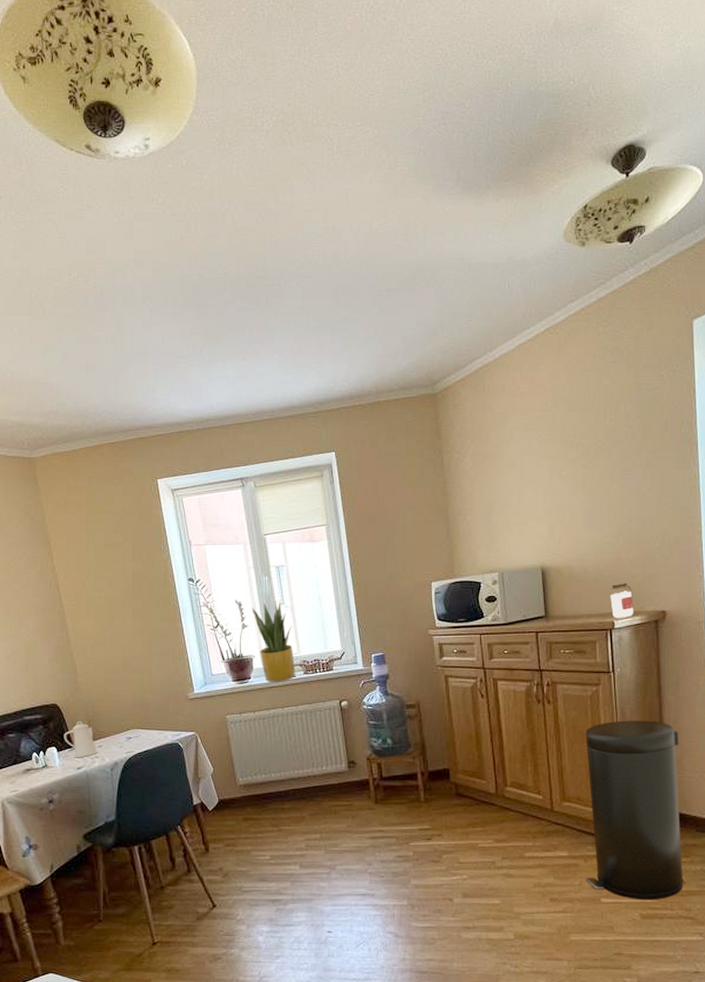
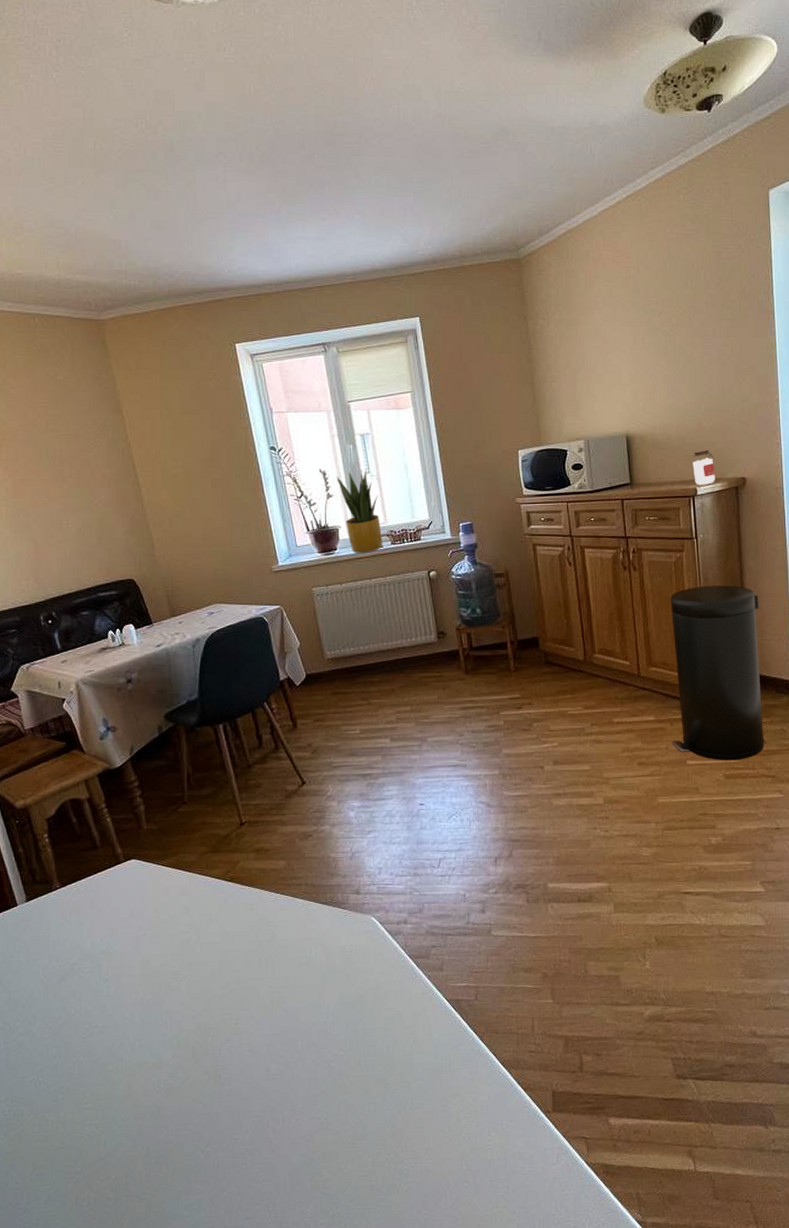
teapot: present [64,721,98,758] -> none [141,596,178,635]

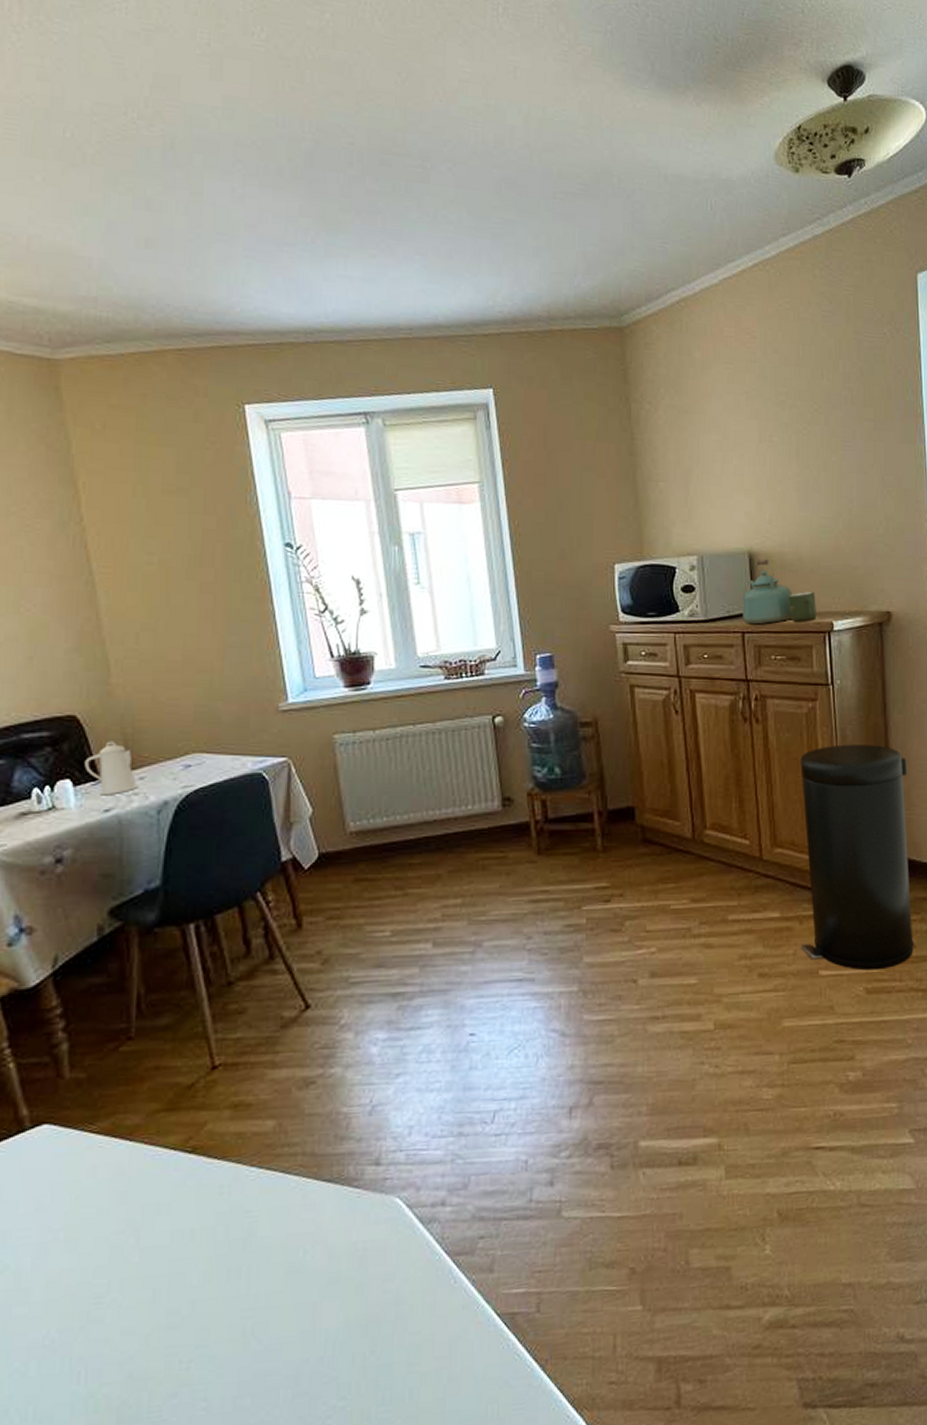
teapot: none [141,596,178,635] -> present [84,741,137,796]
planter: present [337,470,383,554] -> none [374,579,434,691]
kettle: none [621,440,663,494] -> present [742,559,793,626]
mug: none [659,463,682,490] -> present [788,591,816,624]
jar: present [693,449,715,486] -> none [828,575,855,619]

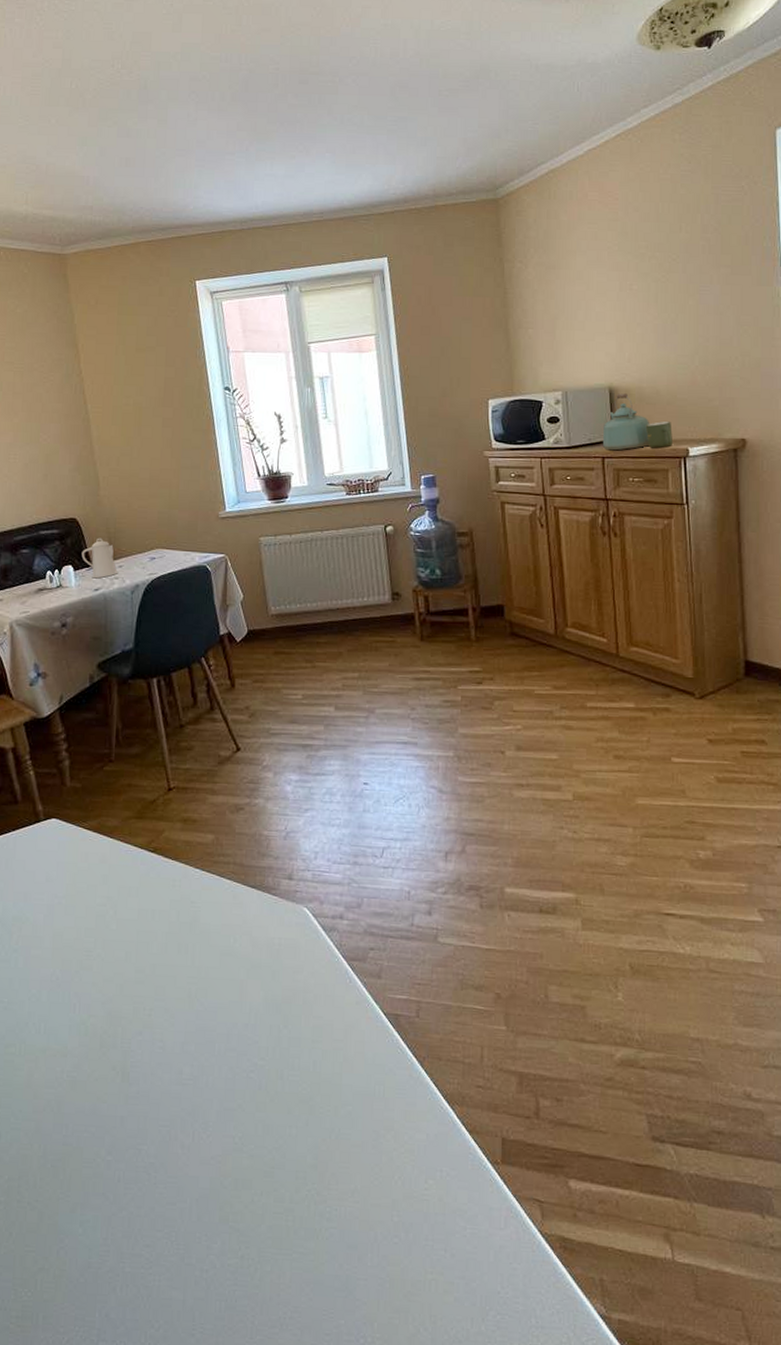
pedal bin: present [800,744,914,969] -> none [654,558,765,761]

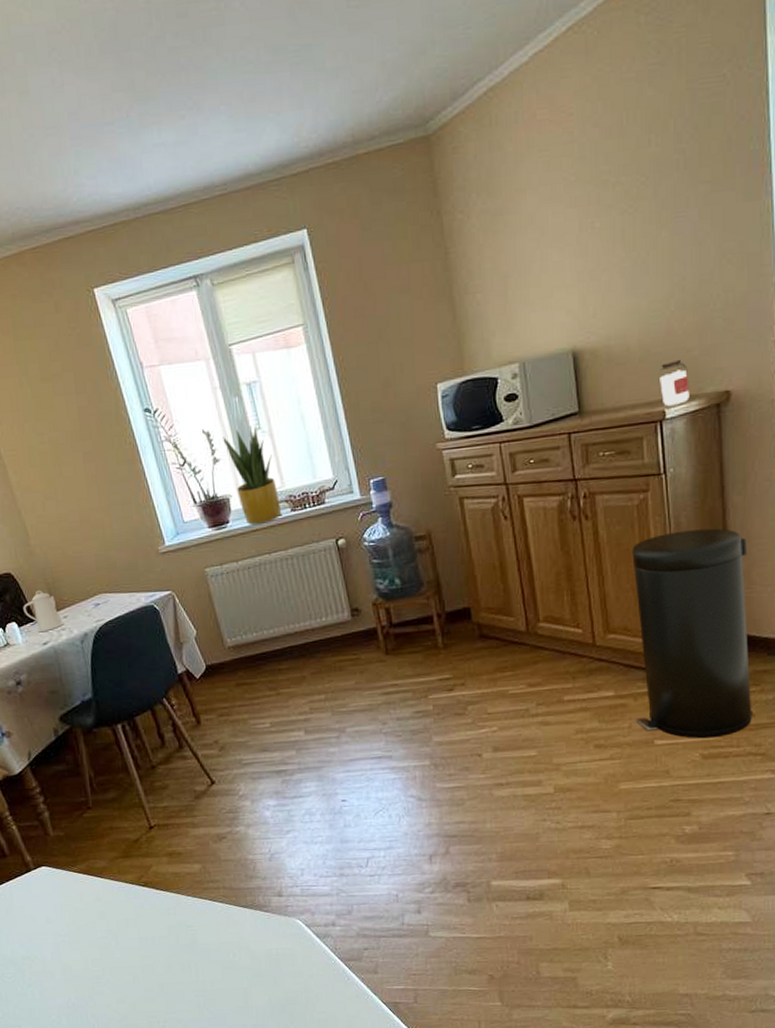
planter: none [292,414,338,504] -> present [223,425,282,526]
kettle: present [602,393,650,452] -> none [567,355,621,426]
mug: present [645,421,673,450] -> none [615,381,647,417]
pedal bin: none [654,558,765,761] -> present [632,528,752,738]
jar: none [684,406,710,446] -> present [660,359,690,407]

